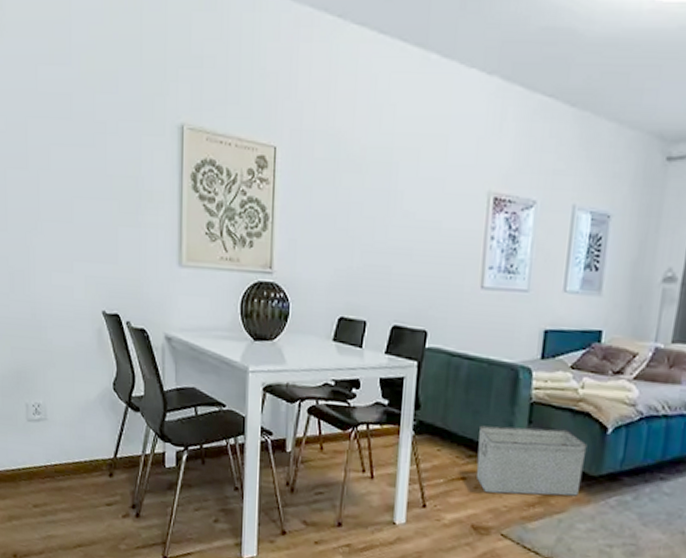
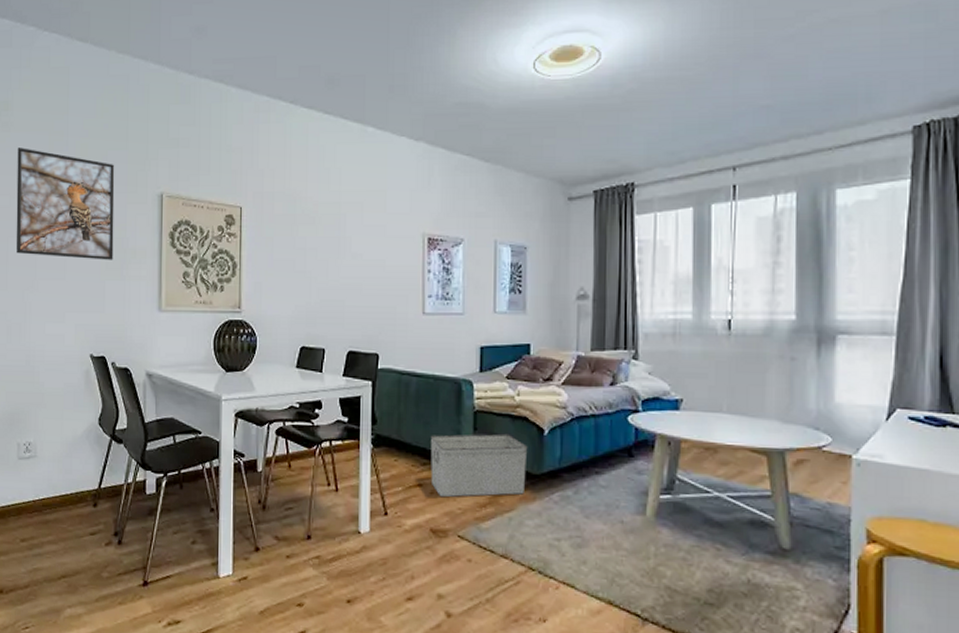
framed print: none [12,58,127,203] -> present [16,148,115,260]

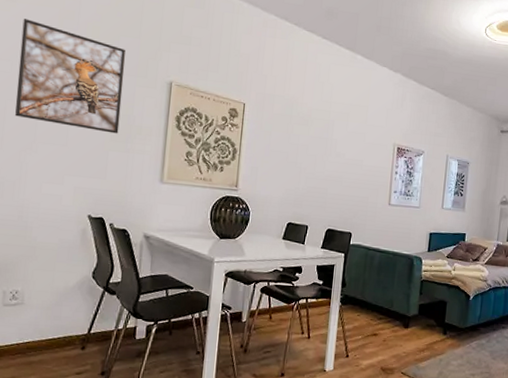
storage bin: present [431,433,528,498] -> none [384,297,458,344]

